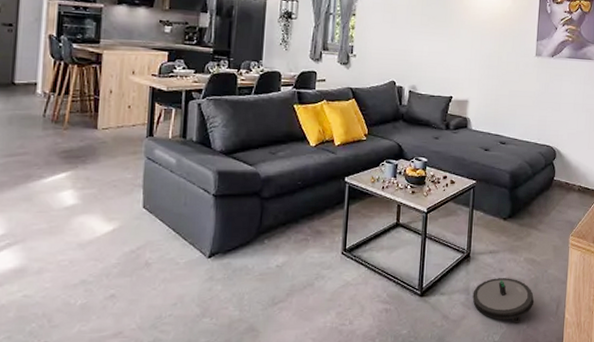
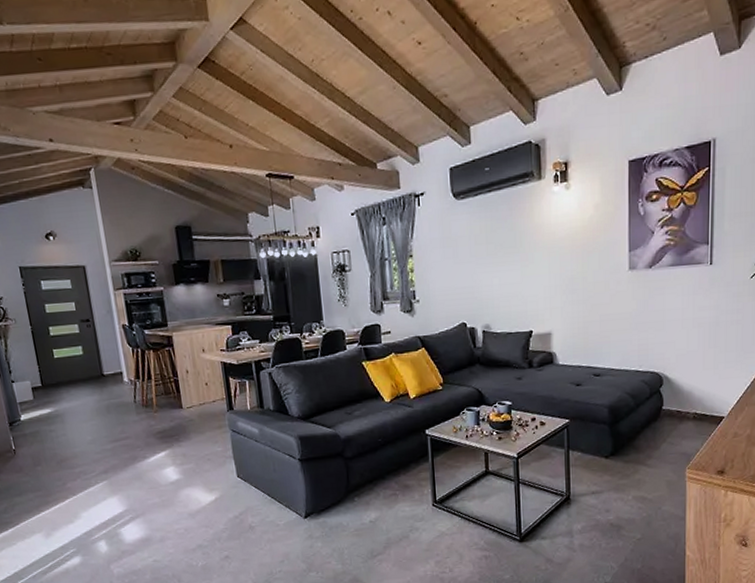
robot vacuum: present [472,278,535,323] -> none [577,518,649,563]

